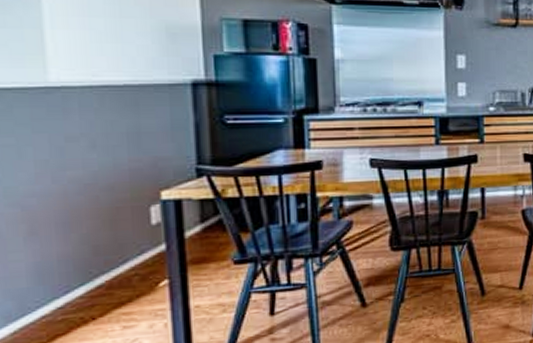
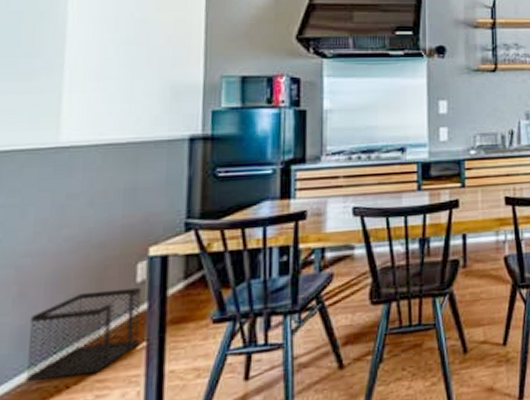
wastebasket: none [44,229,161,313] -> present [24,287,142,382]

